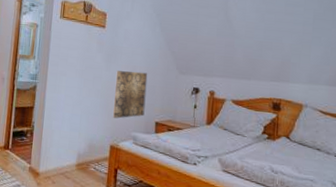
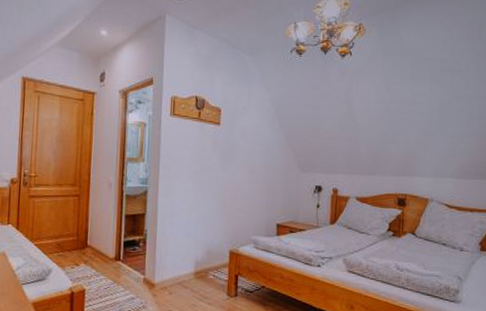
wall art: present [113,70,148,119] -> none [232,171,268,222]

